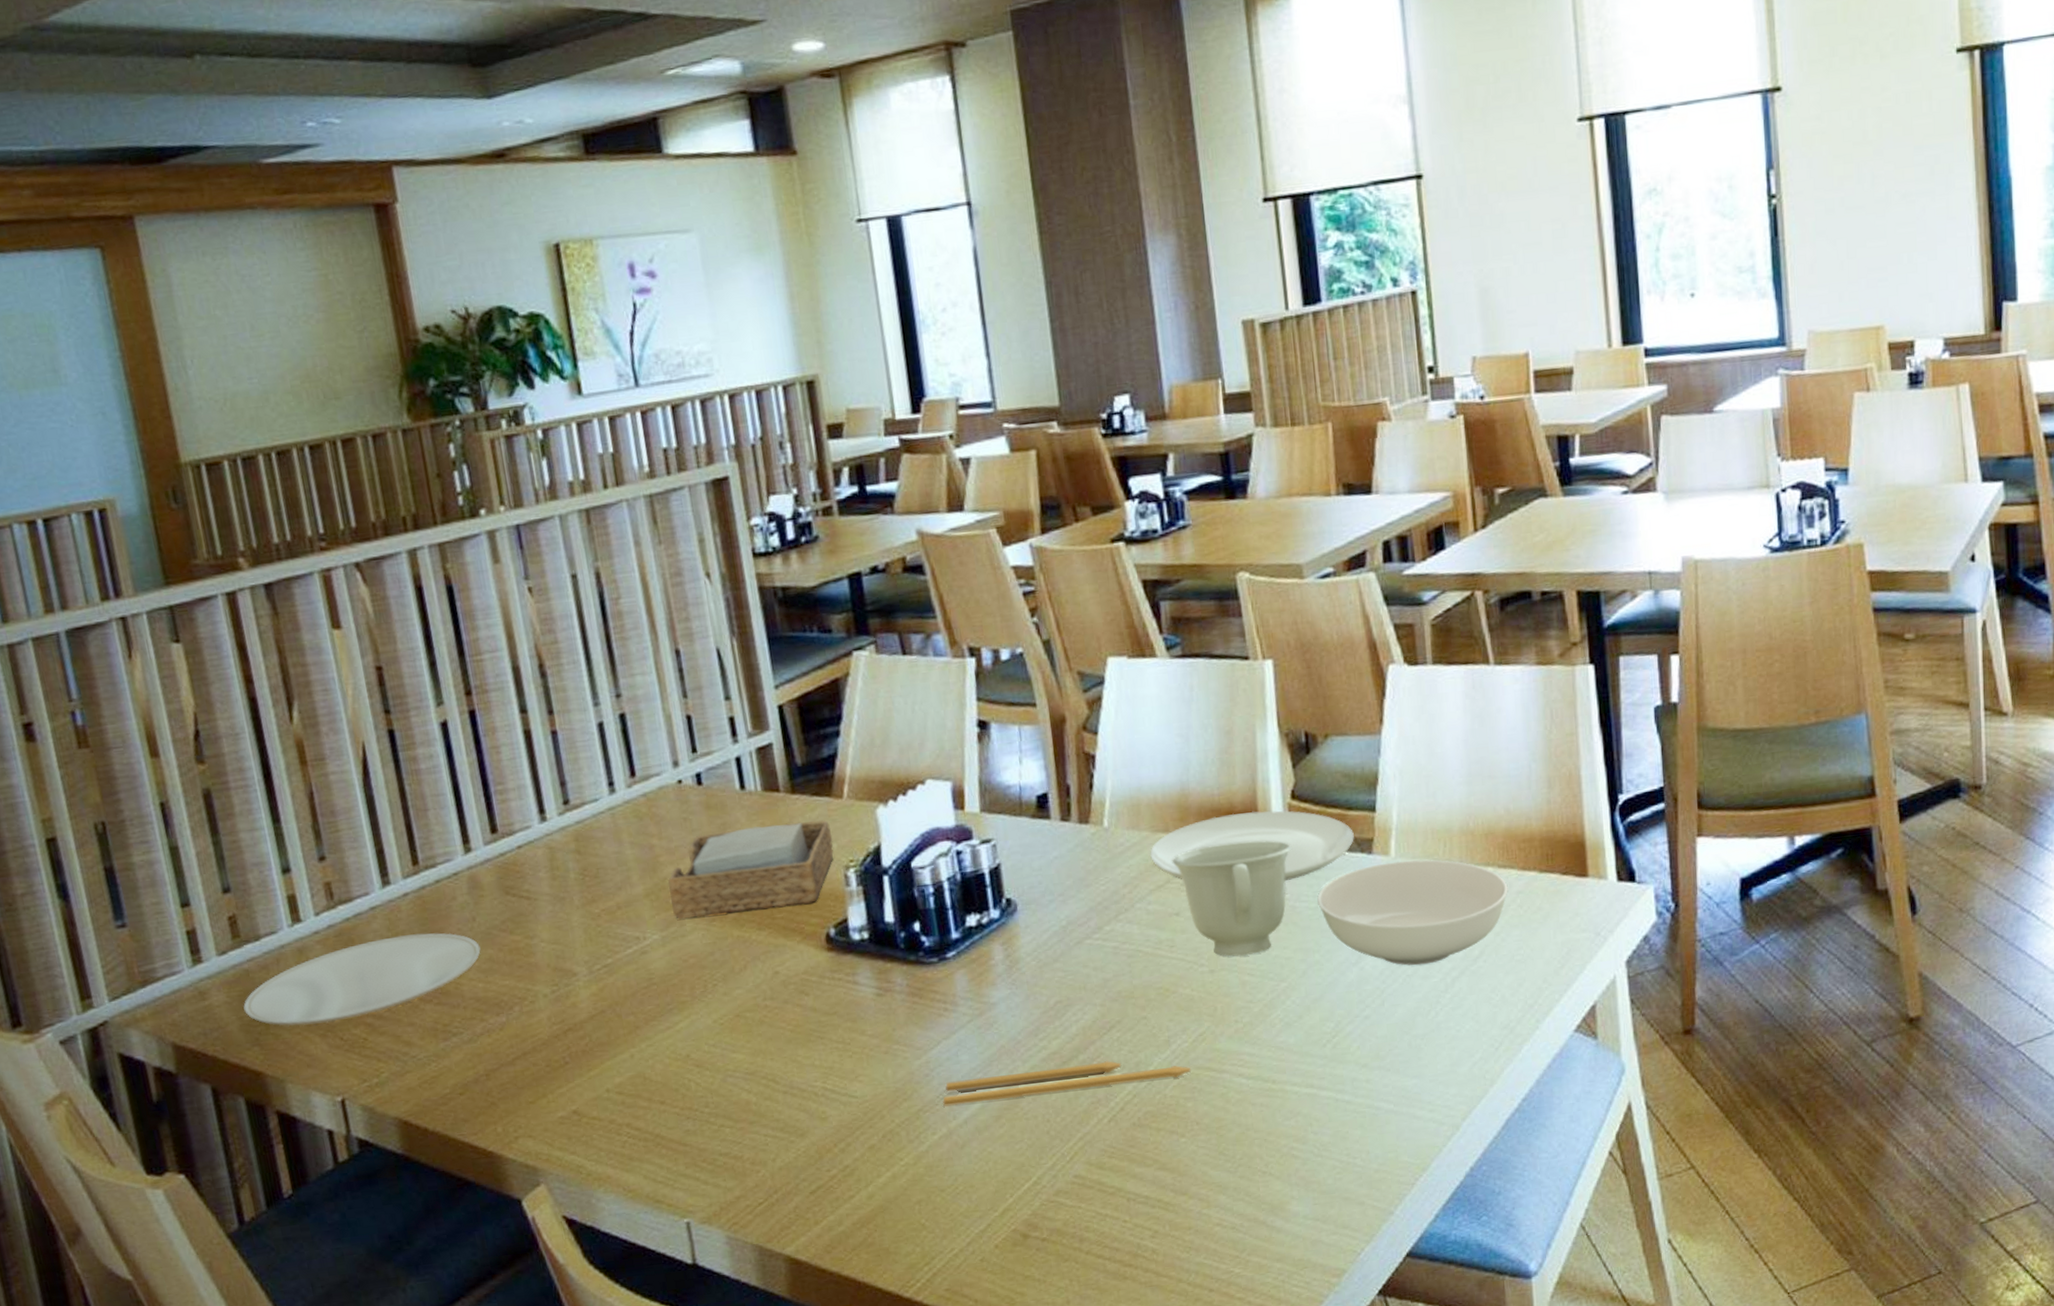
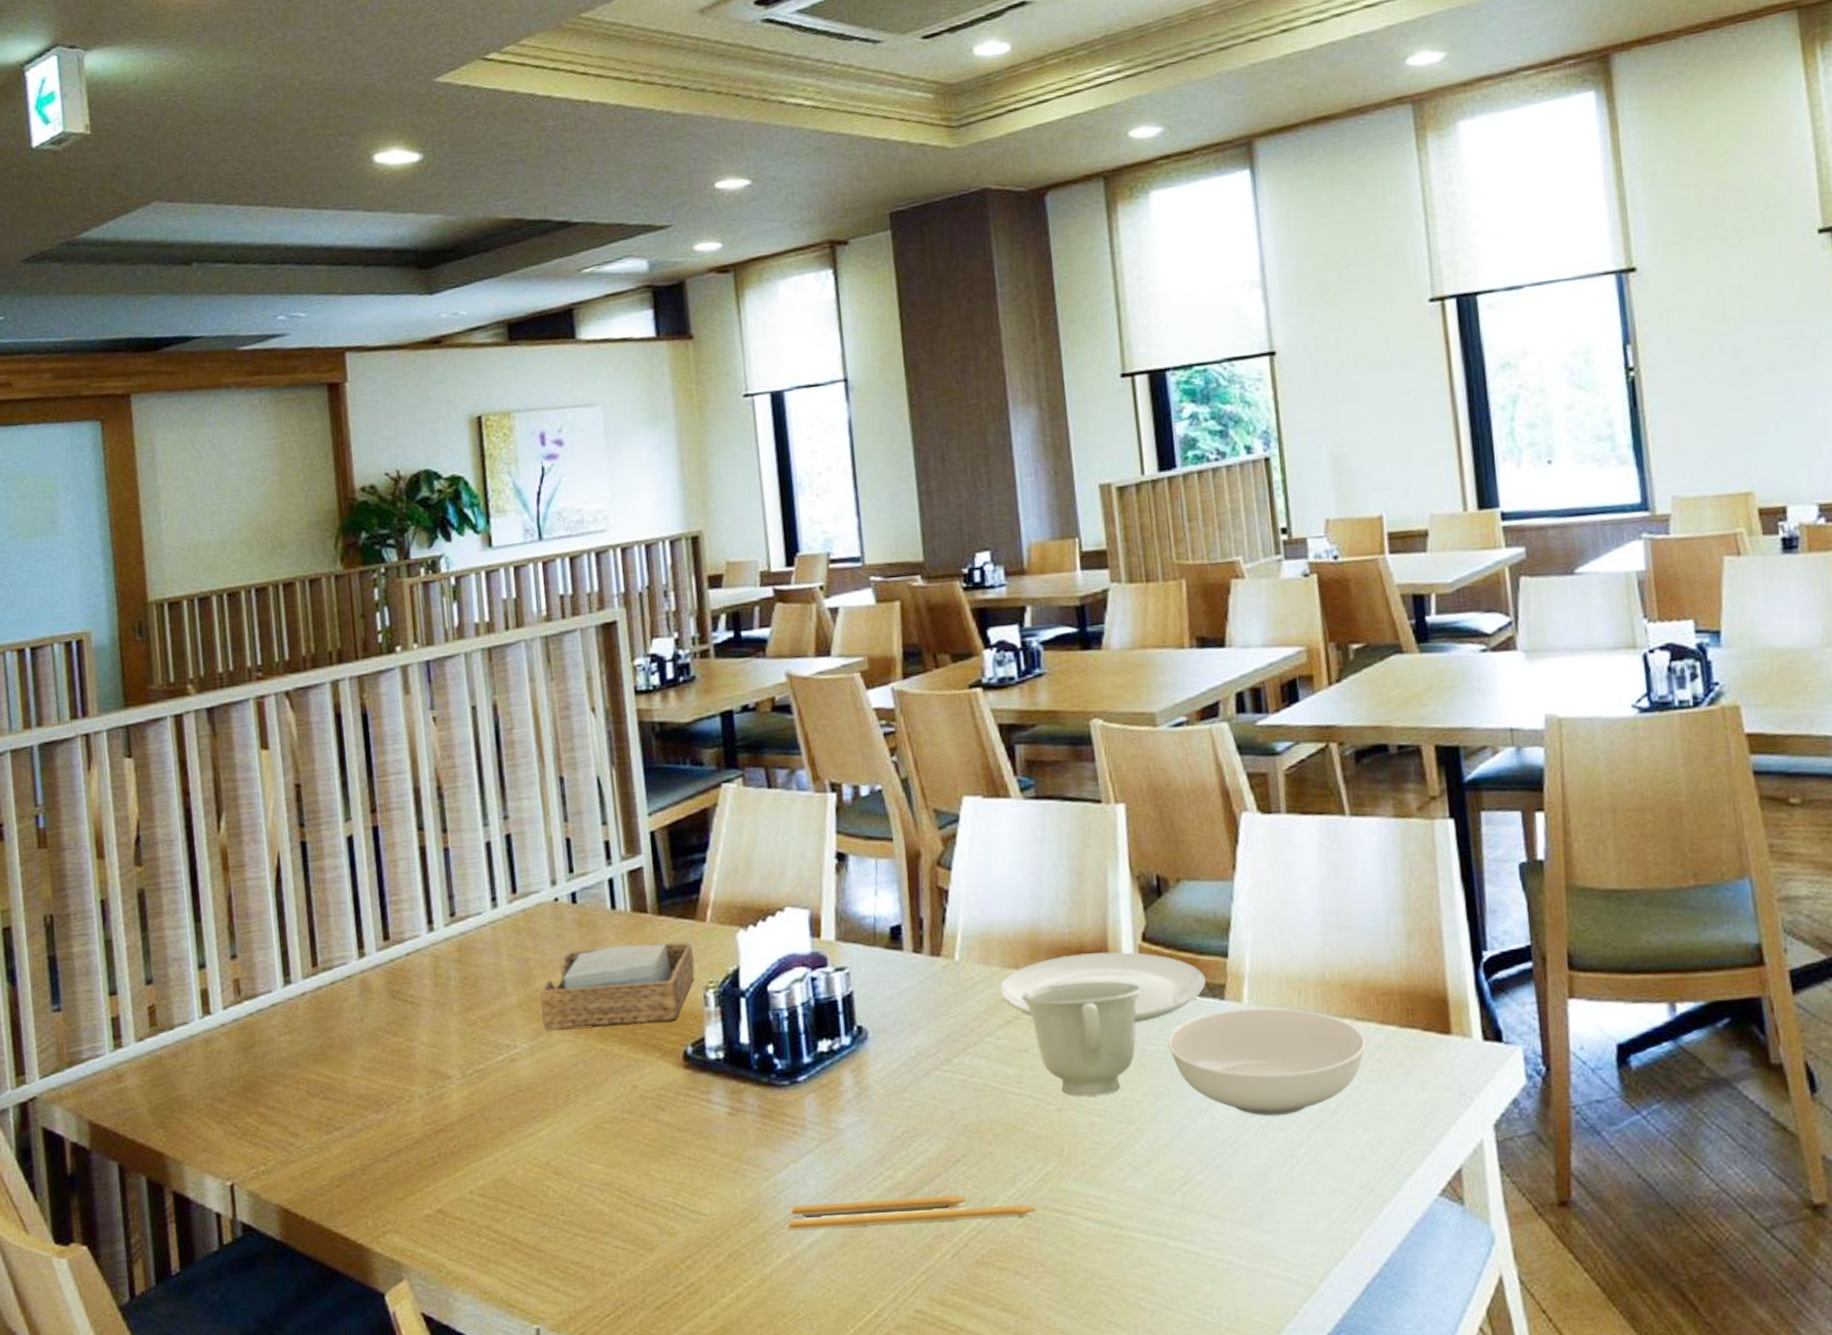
plate: present [243,933,481,1026] -> none [153,1031,366,1112]

